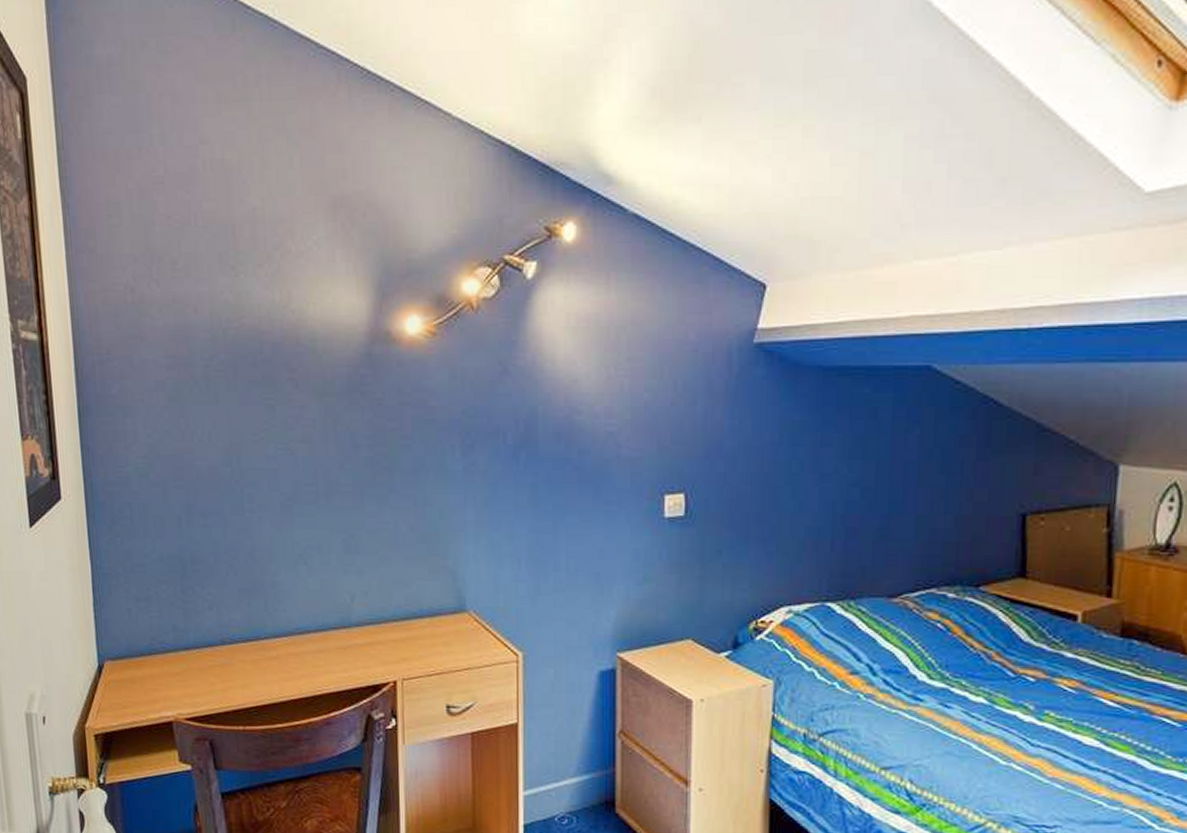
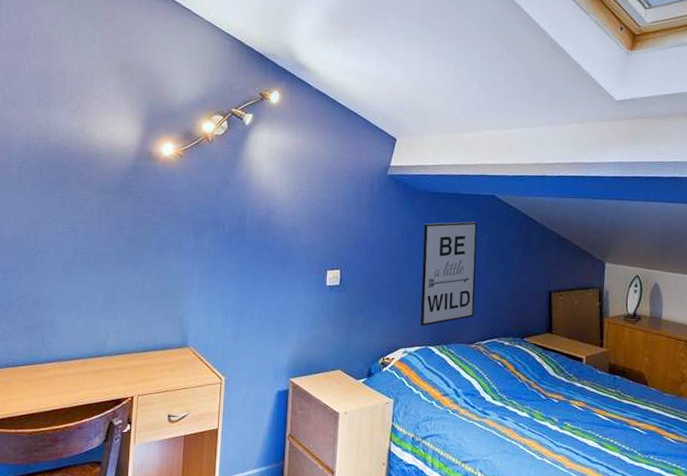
wall art: none [812,410,903,573] -> present [420,222,478,326]

